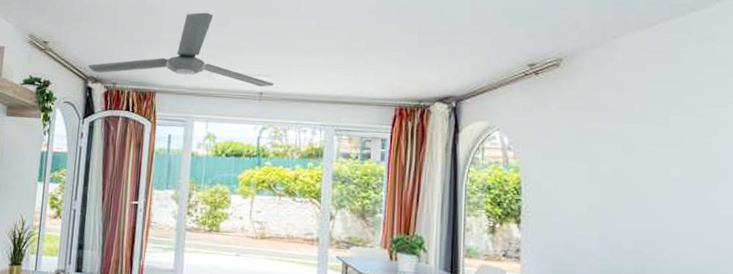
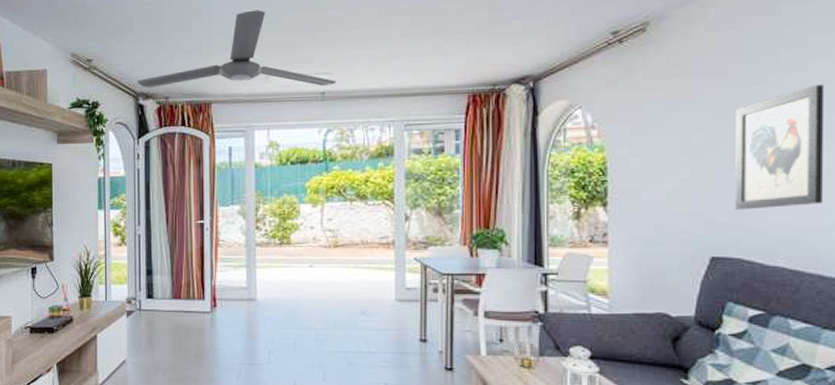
wall art: none [639,129,721,241] -> present [735,84,825,210]

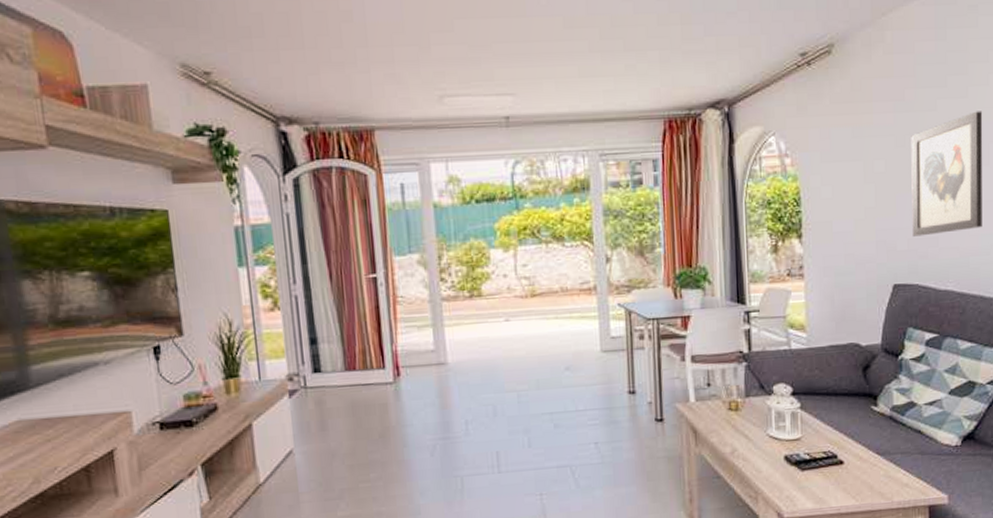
ceiling fan: present [137,10,337,89] -> none [275,14,522,112]

